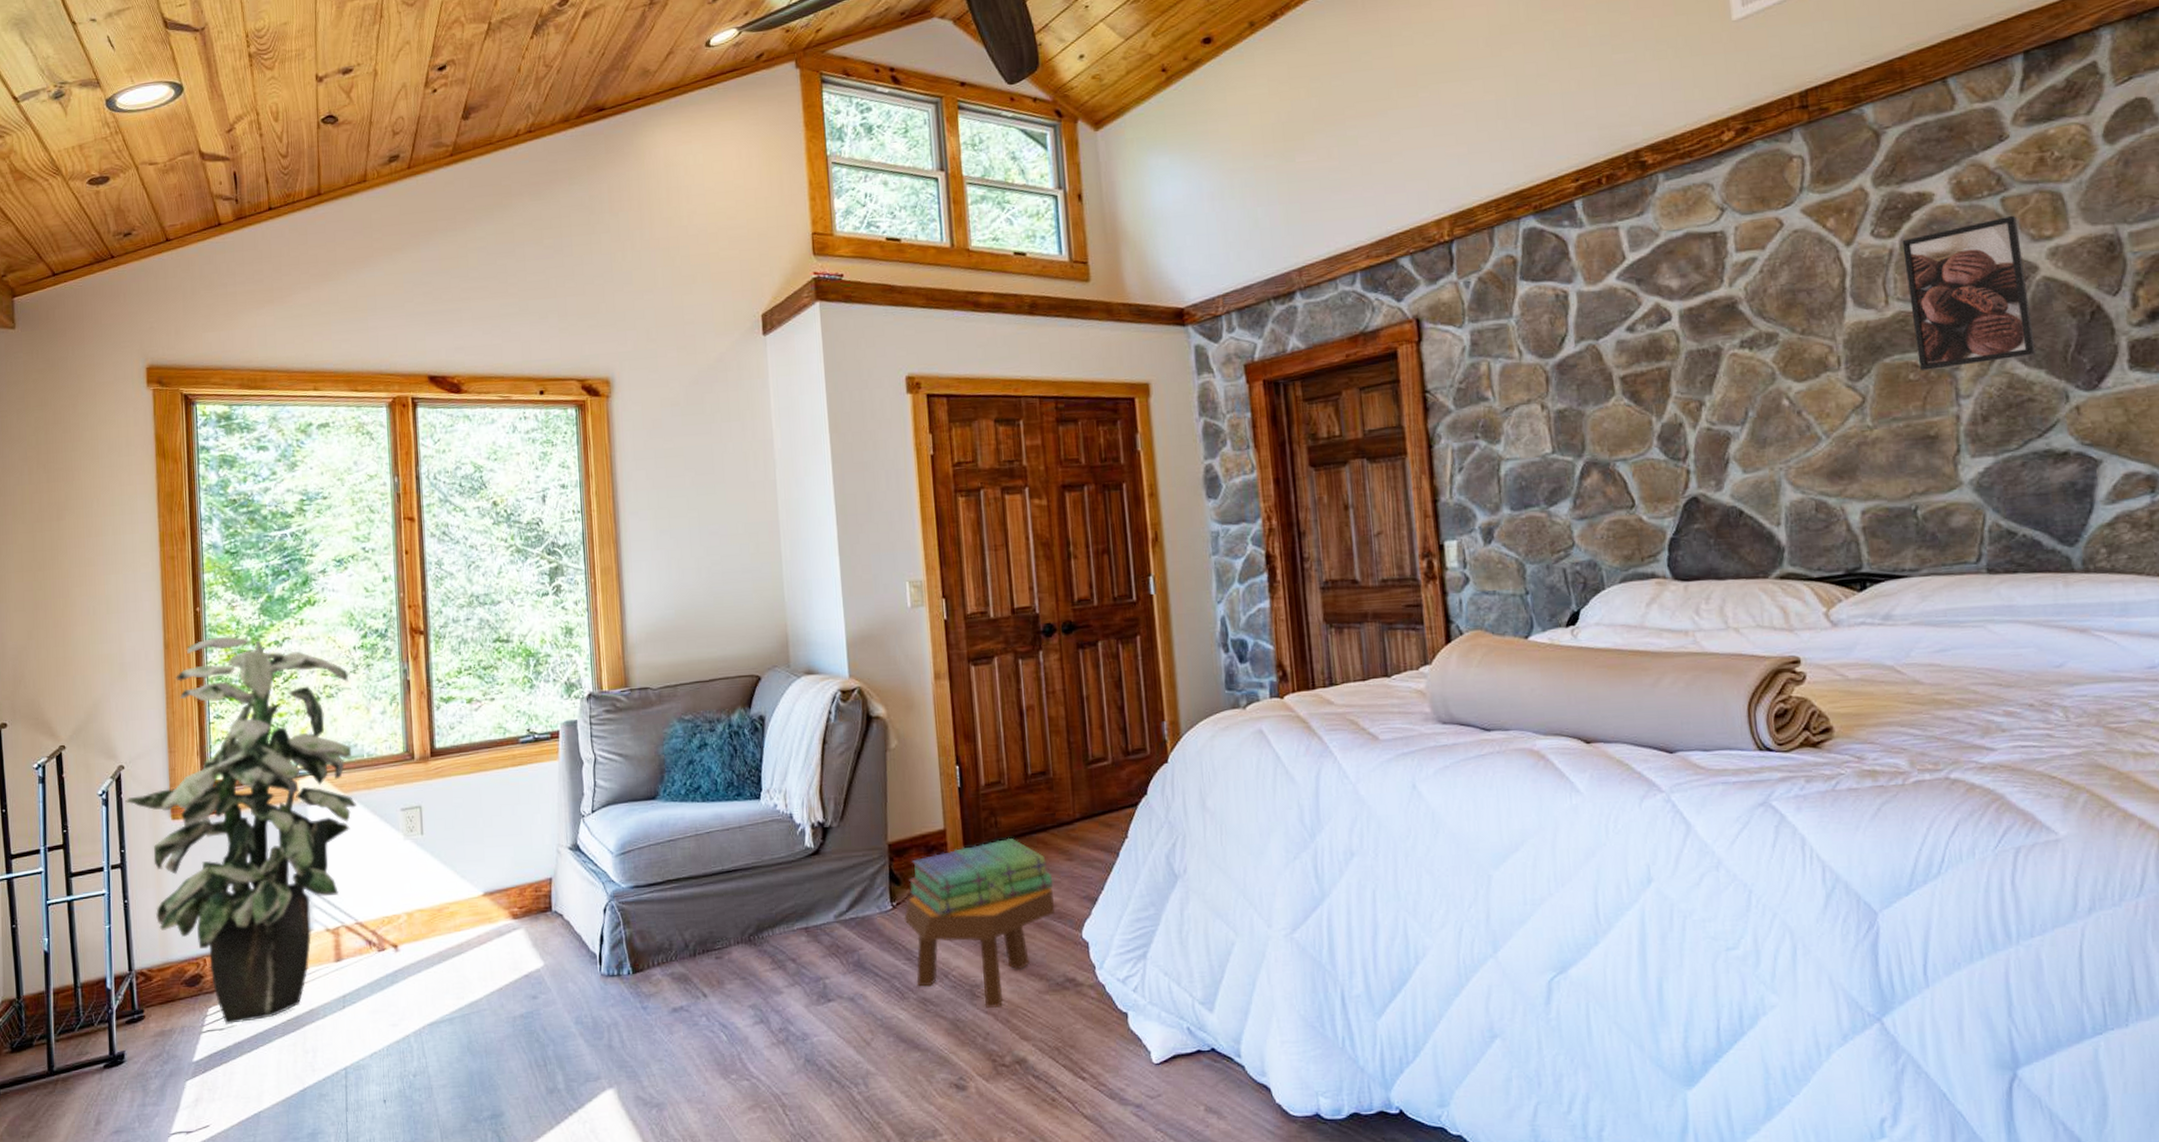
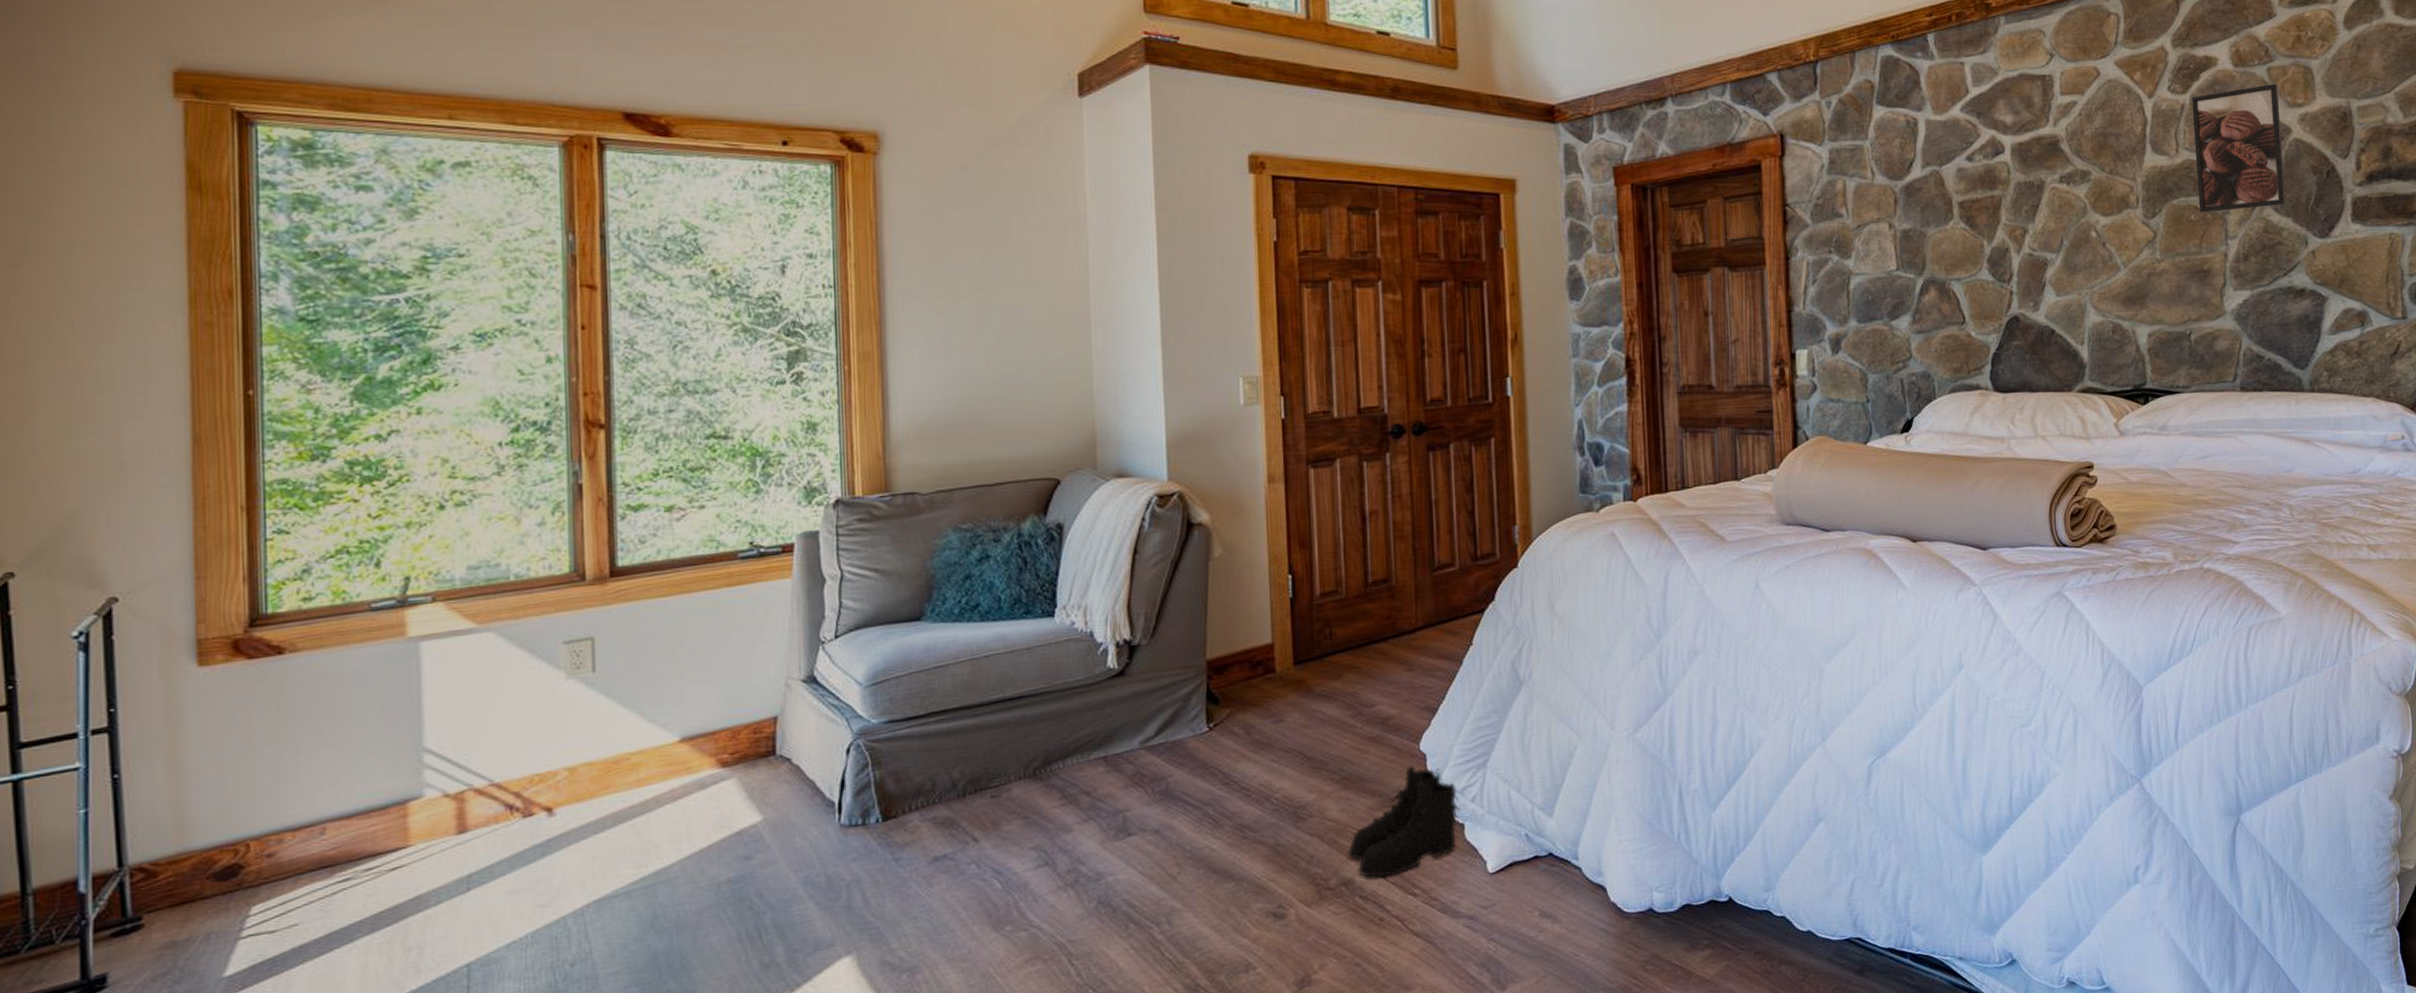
indoor plant: present [124,636,357,1025] -> none [117,427,498,926]
footstool: present [903,887,1056,1008] -> none [1220,699,1392,830]
stack of books: present [909,837,1053,917] -> none [1229,649,1391,737]
boots: none [1020,952,1123,1060] -> present [1348,765,1460,878]

